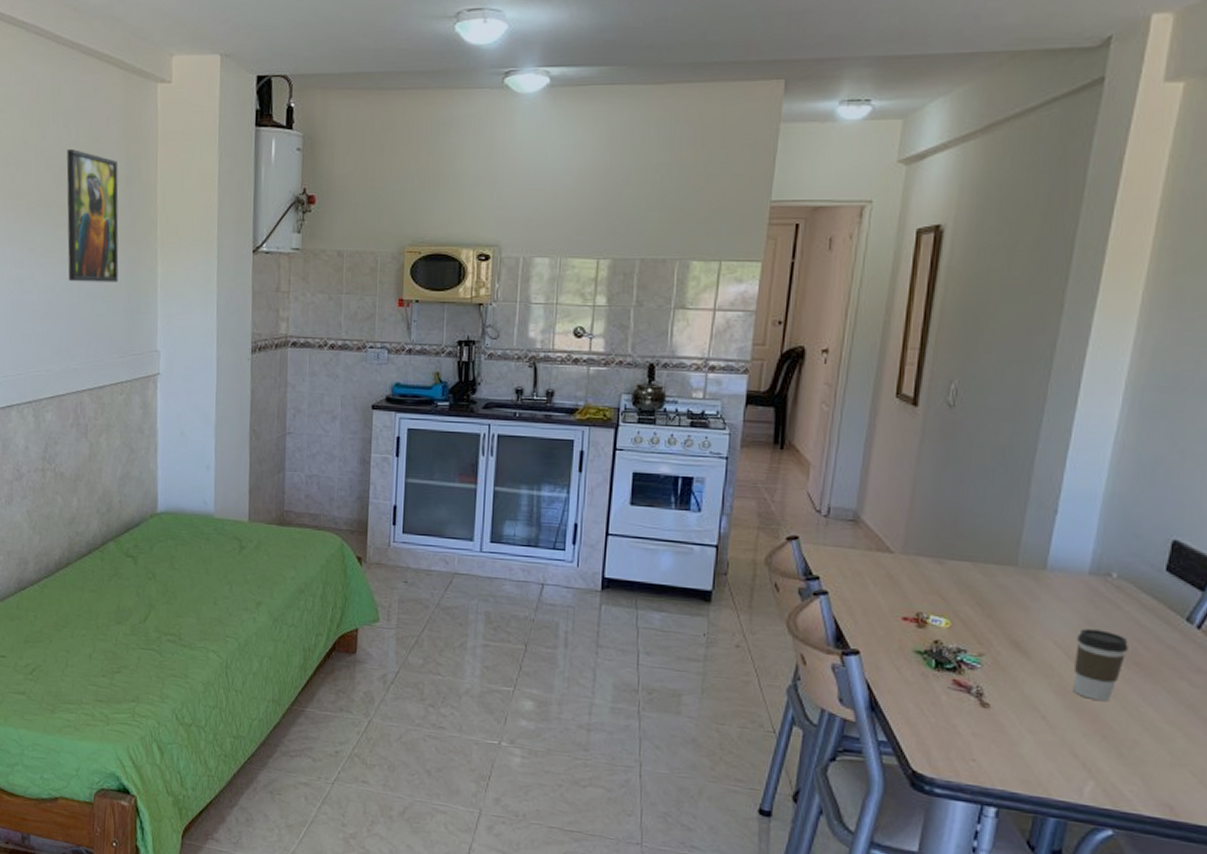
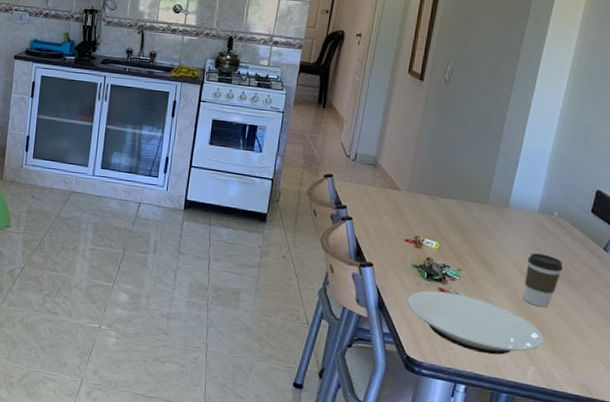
plate: none [909,683,1105,767] -> present [407,290,544,355]

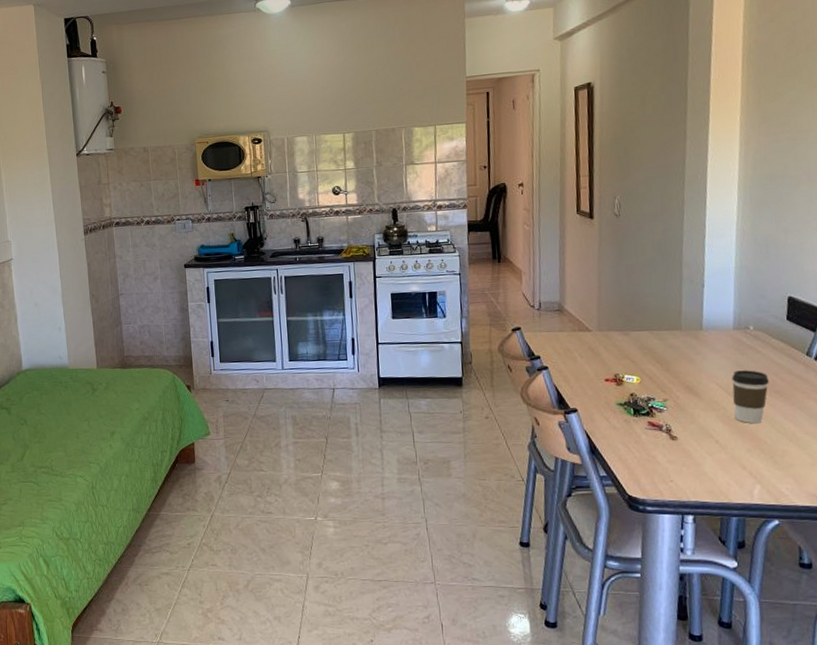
plate: present [407,290,544,355] -> none [618,424,764,480]

